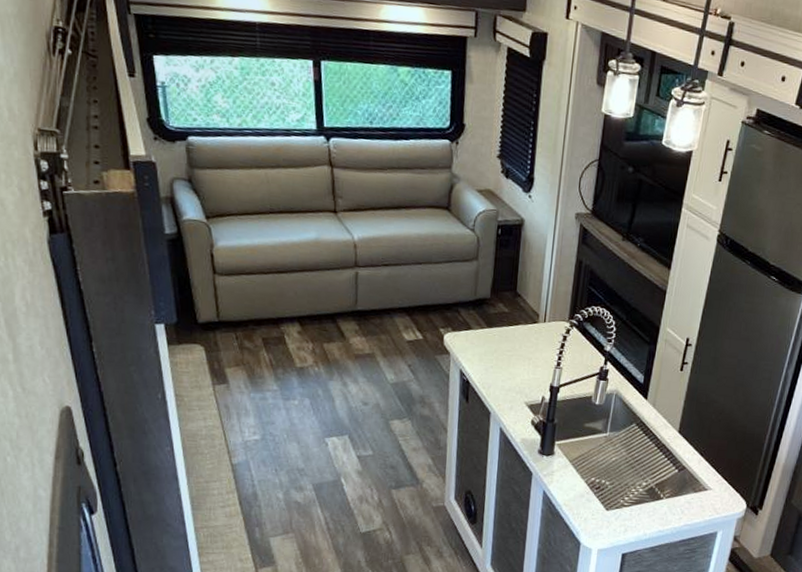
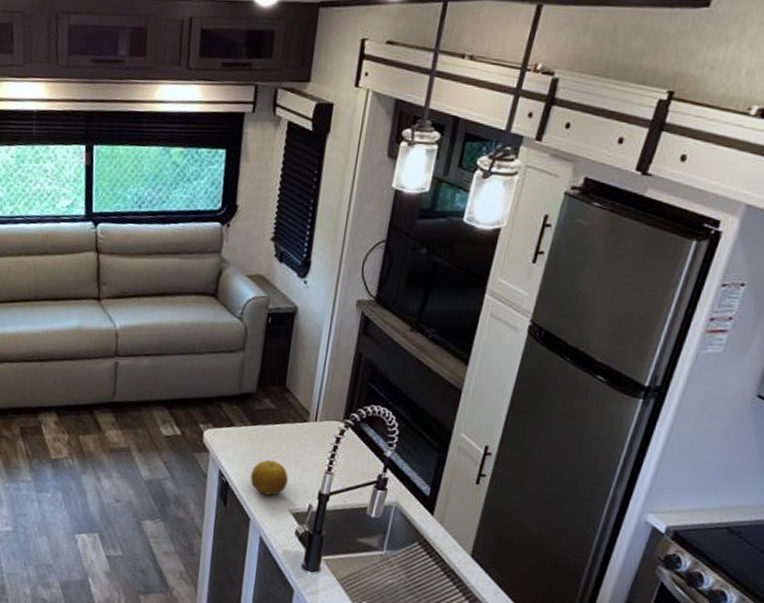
fruit: none [488,358,523,391] -> present [250,460,288,496]

